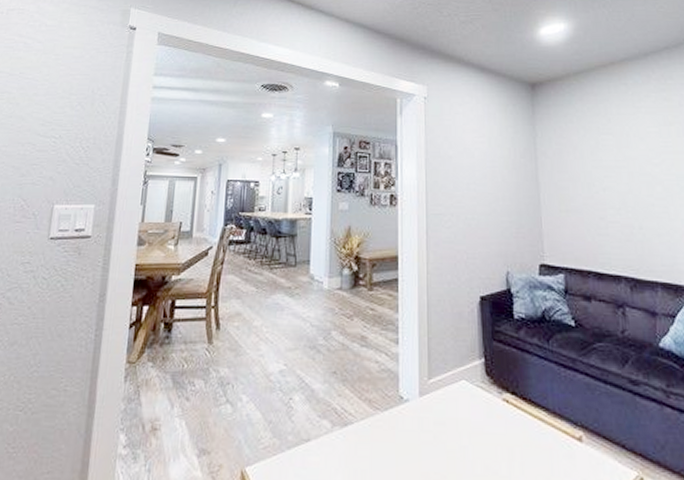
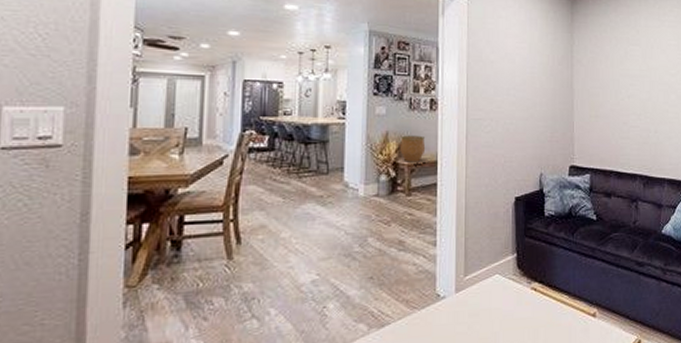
basket: none [362,230,387,257] -> present [400,135,426,162]

